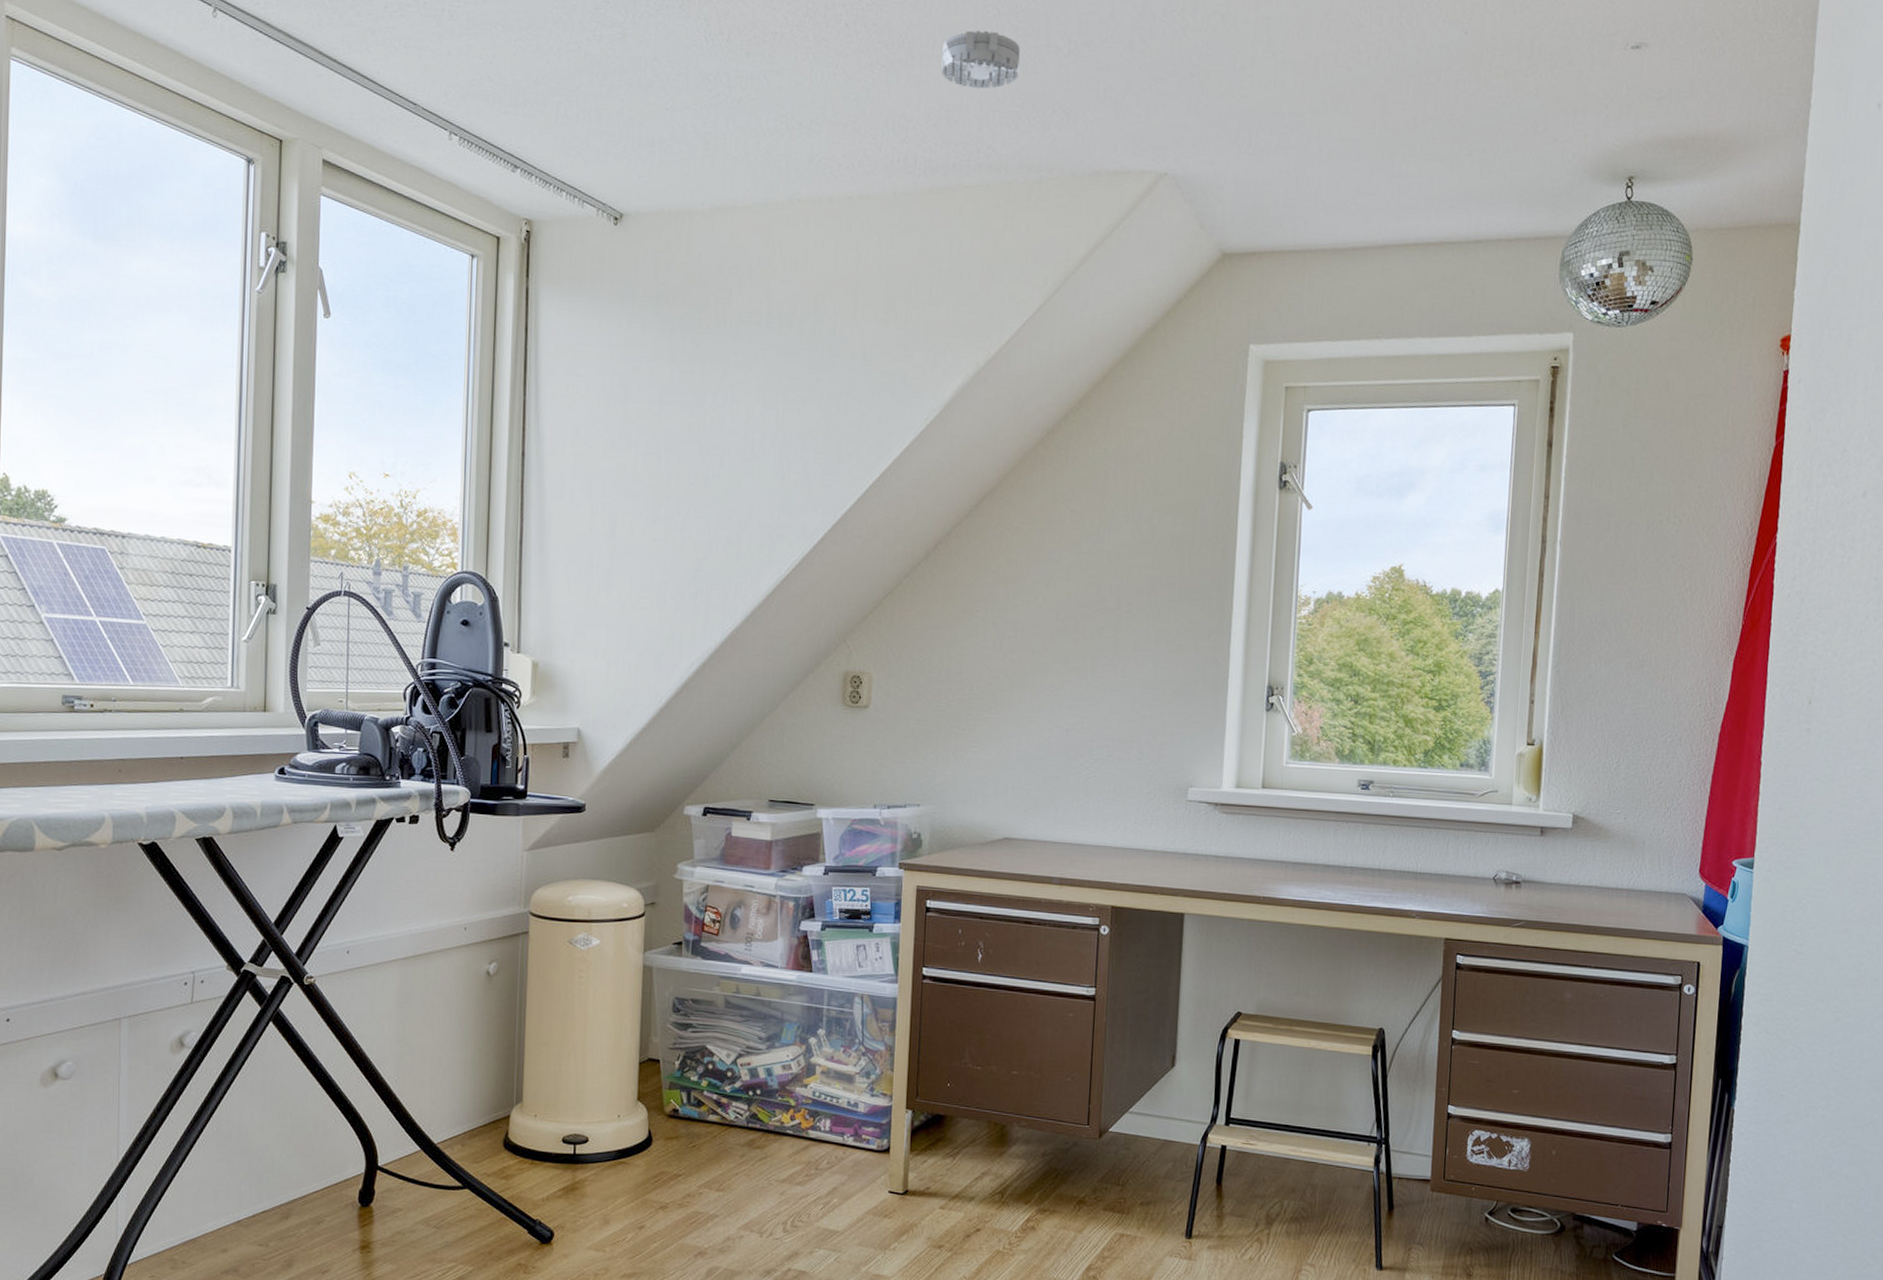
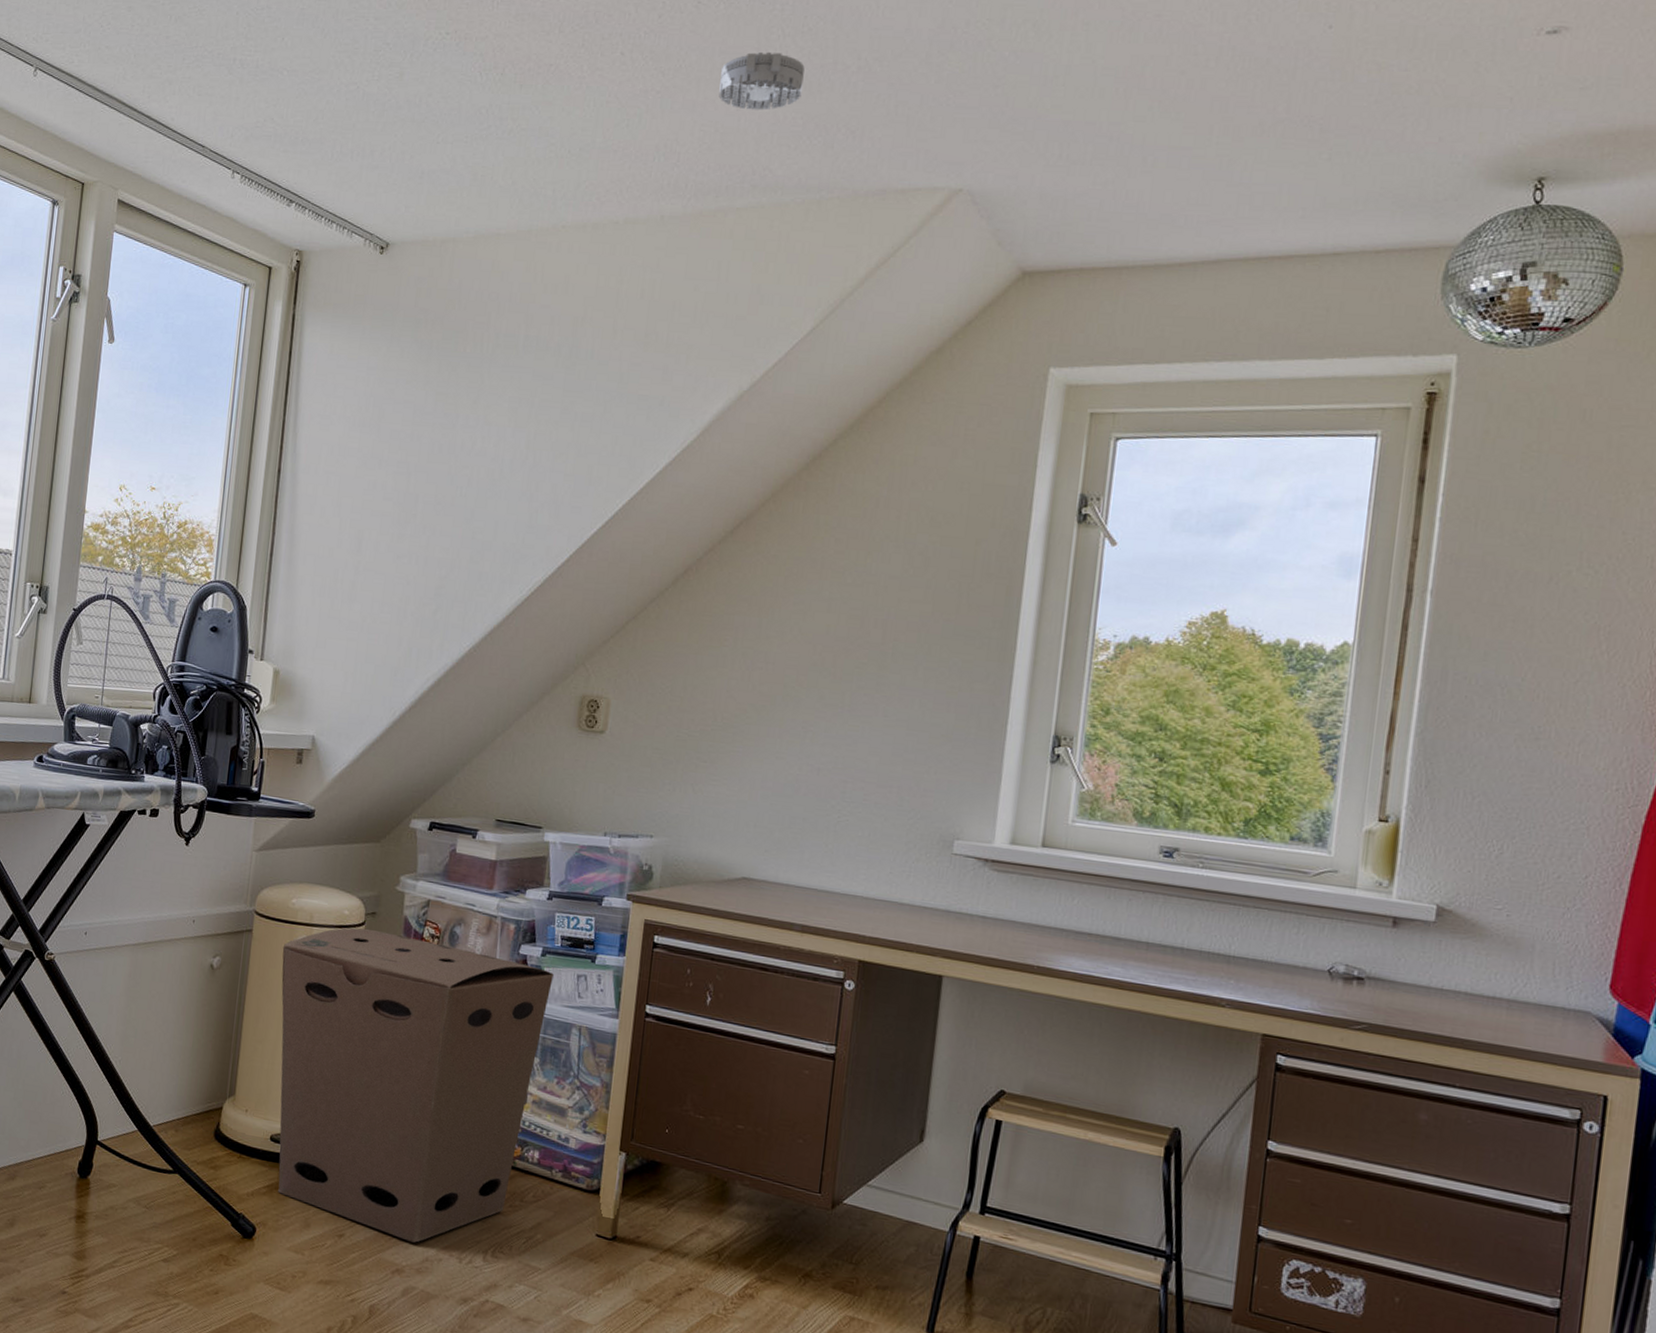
cardboard box: none [561,919,834,1224] -> present [278,927,554,1243]

